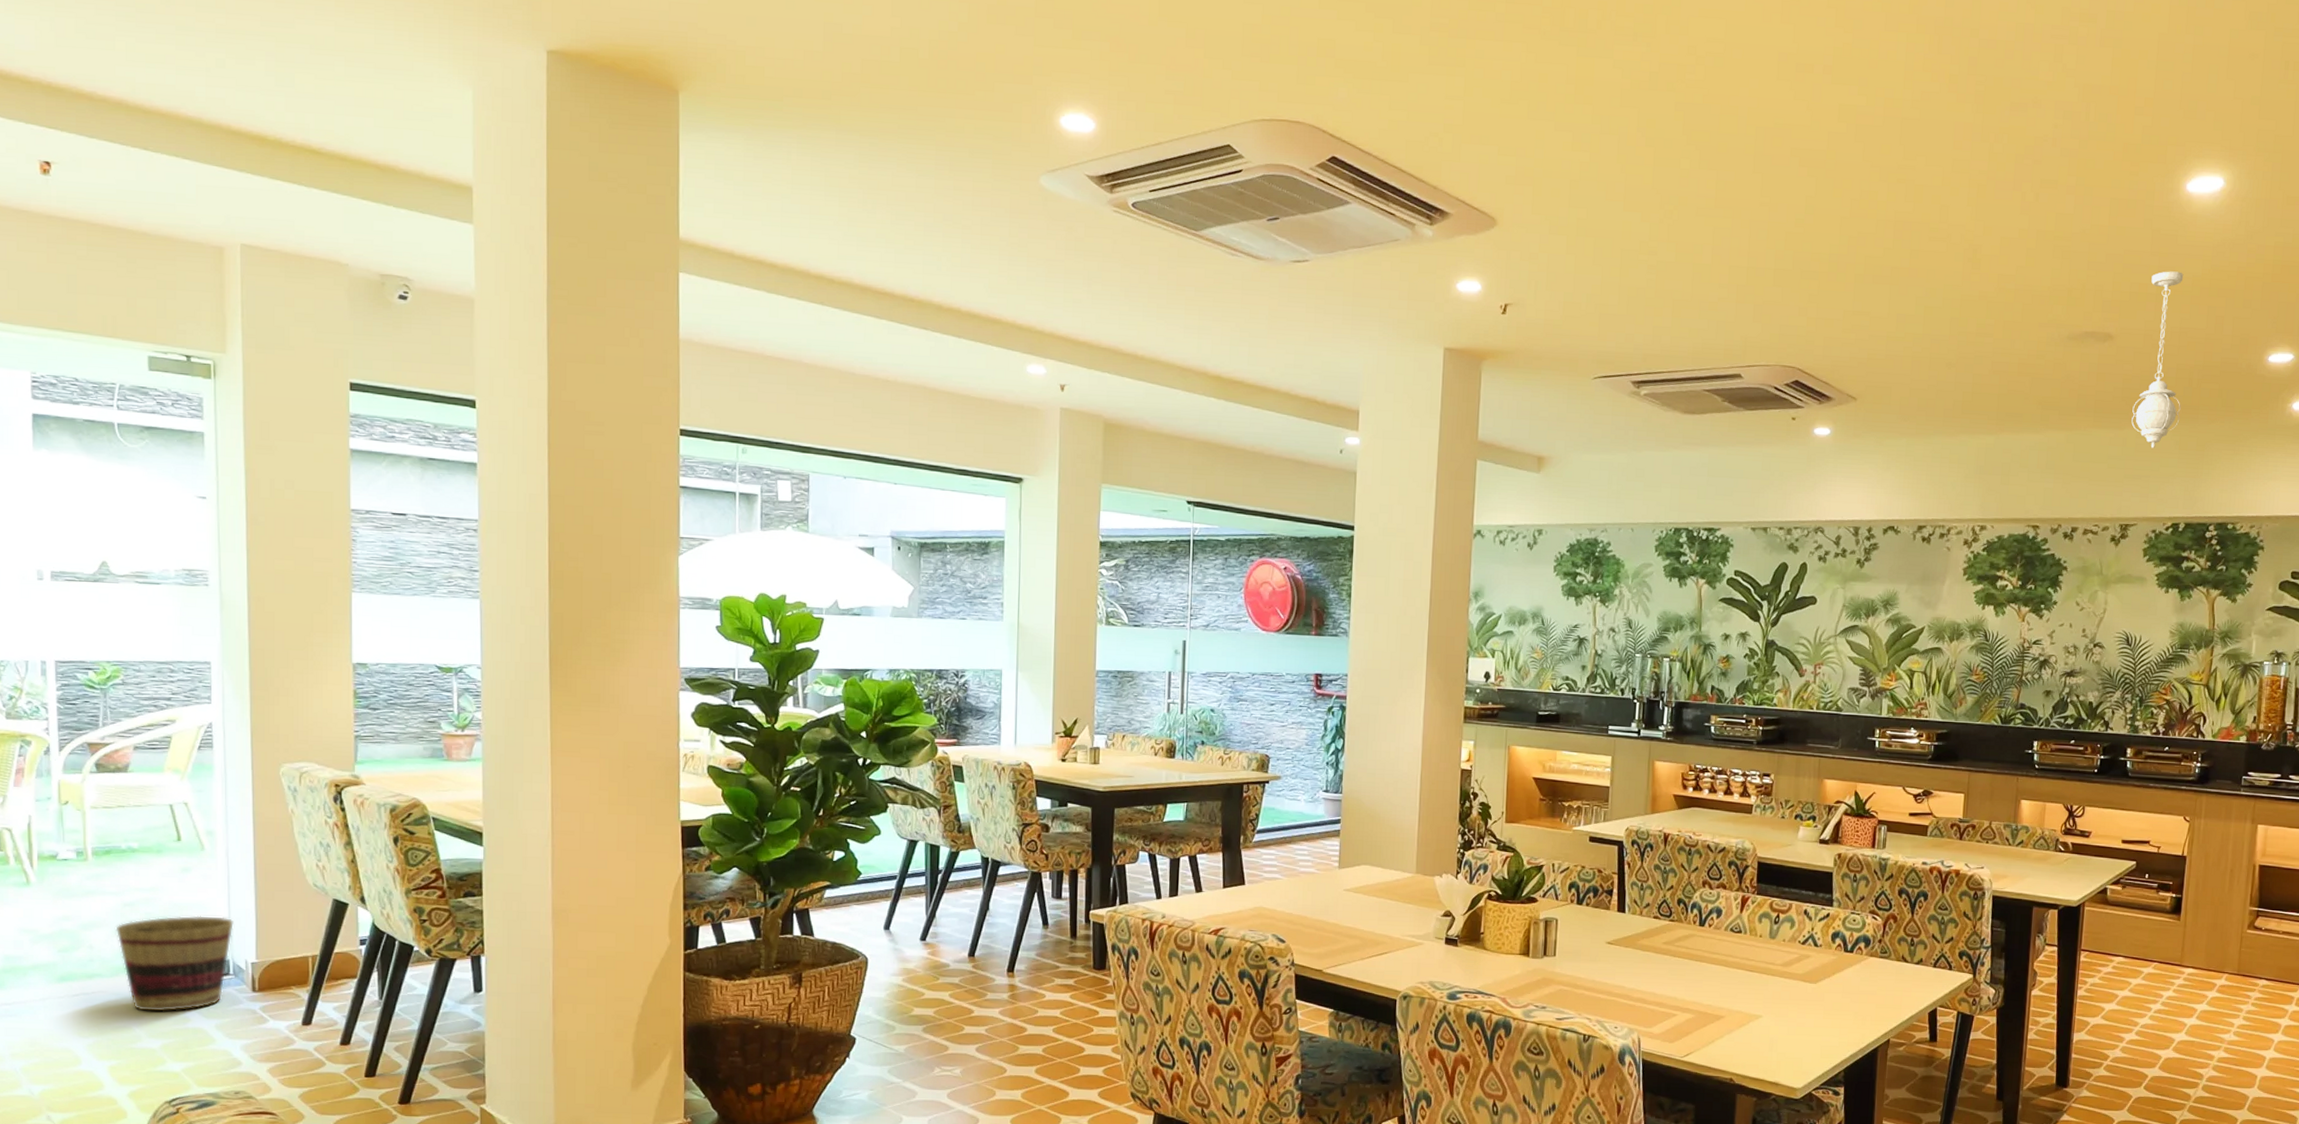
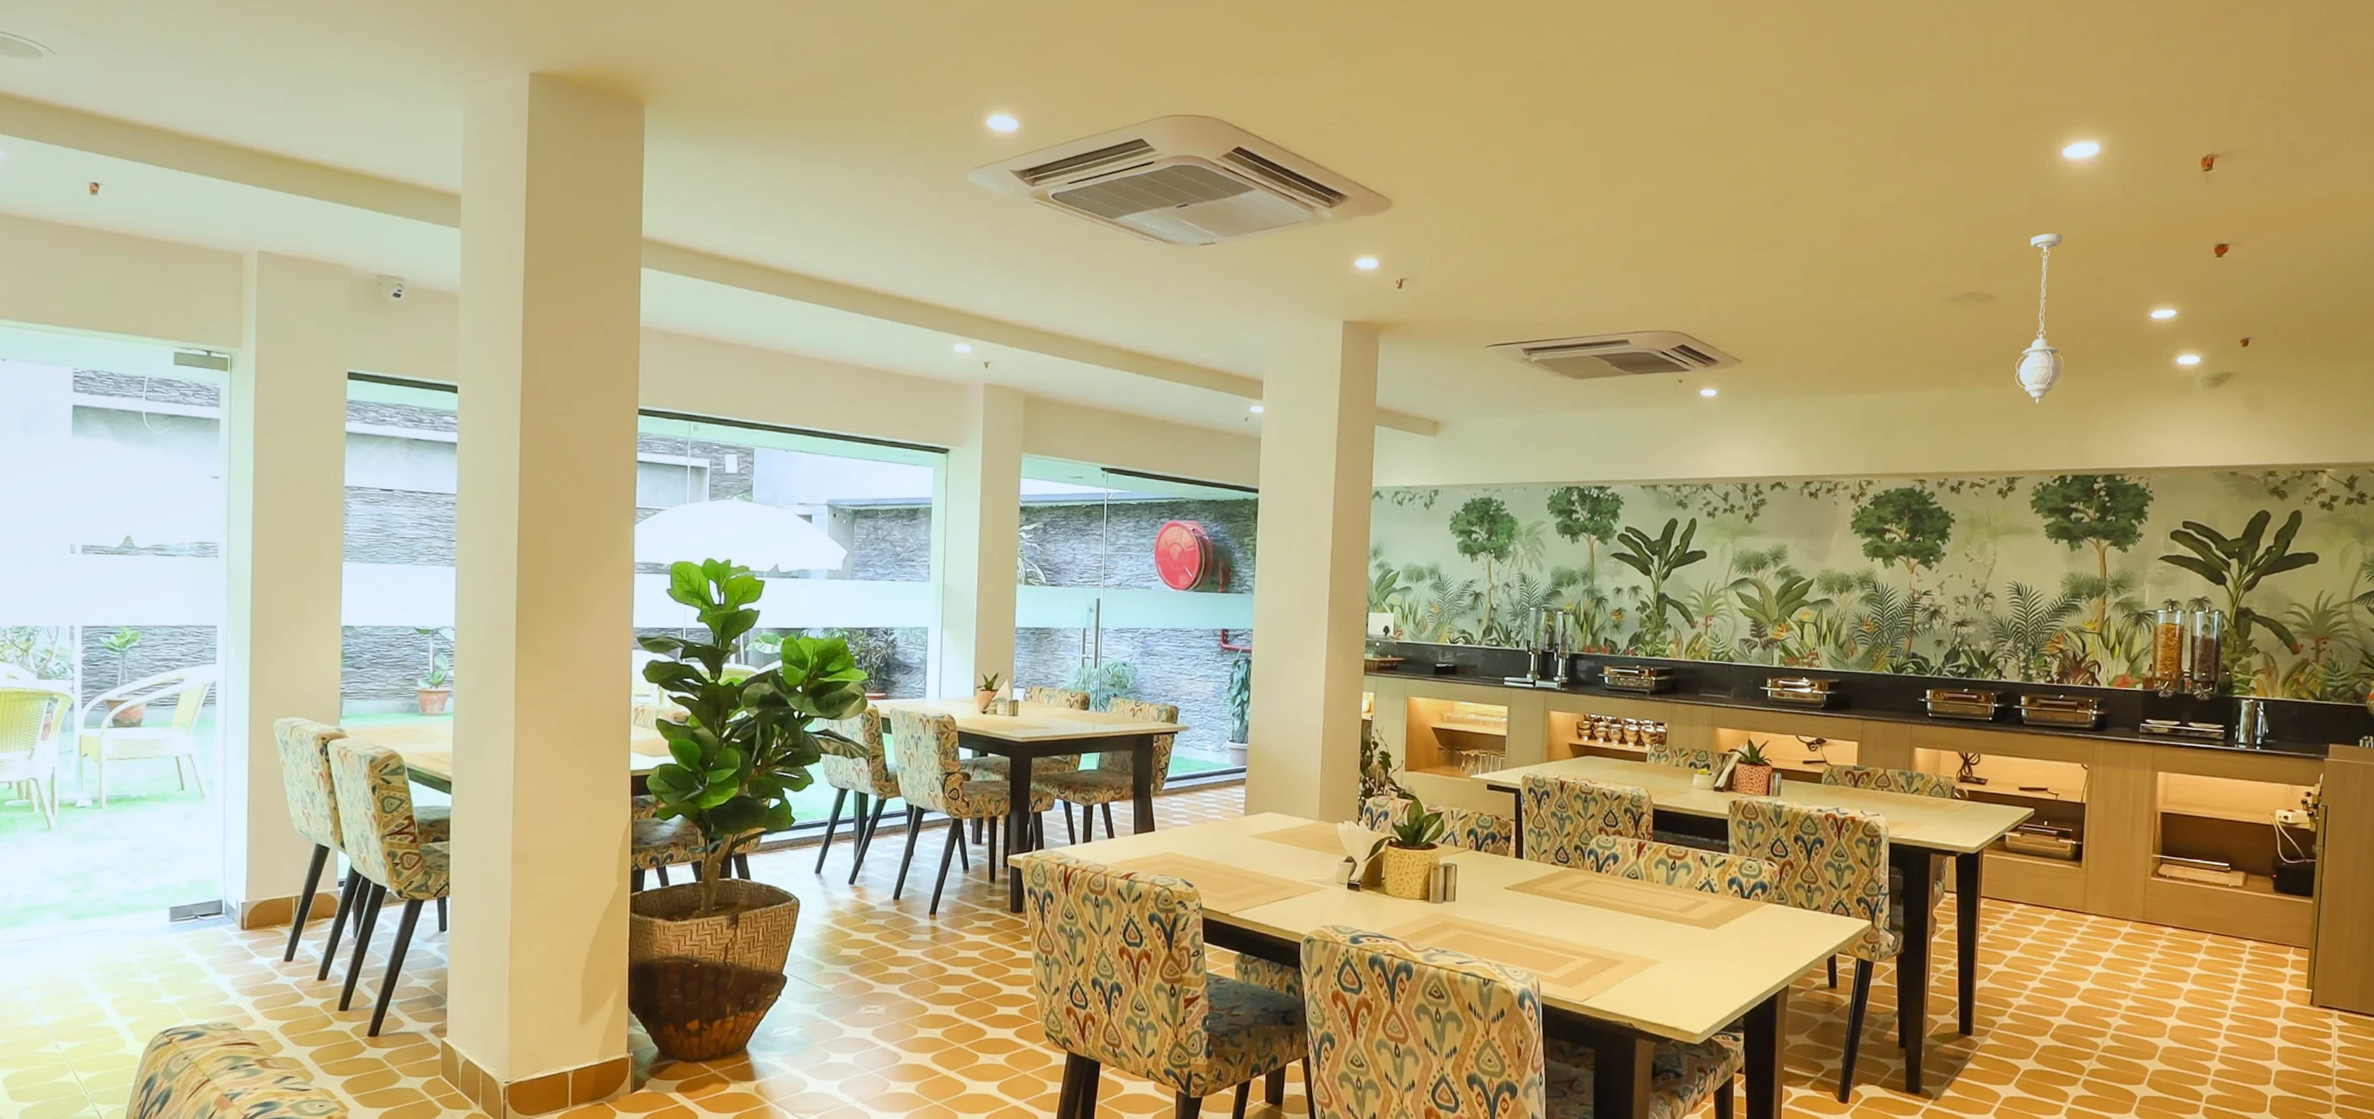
basket: present [115,916,233,1012] -> none [123,859,227,948]

